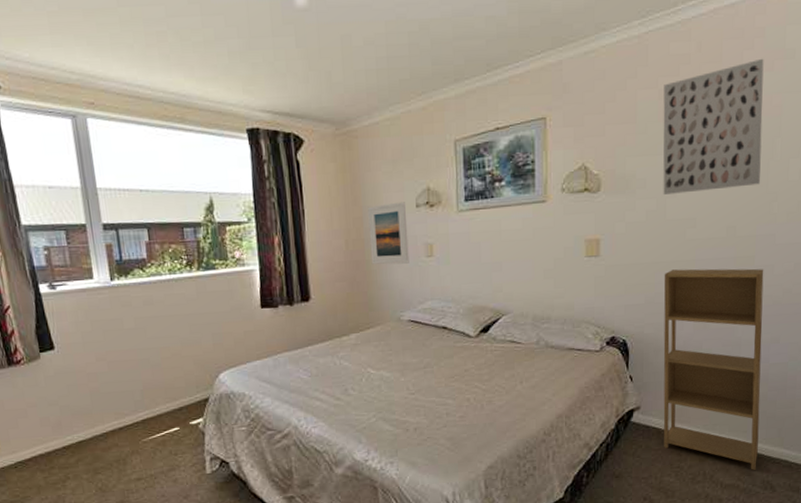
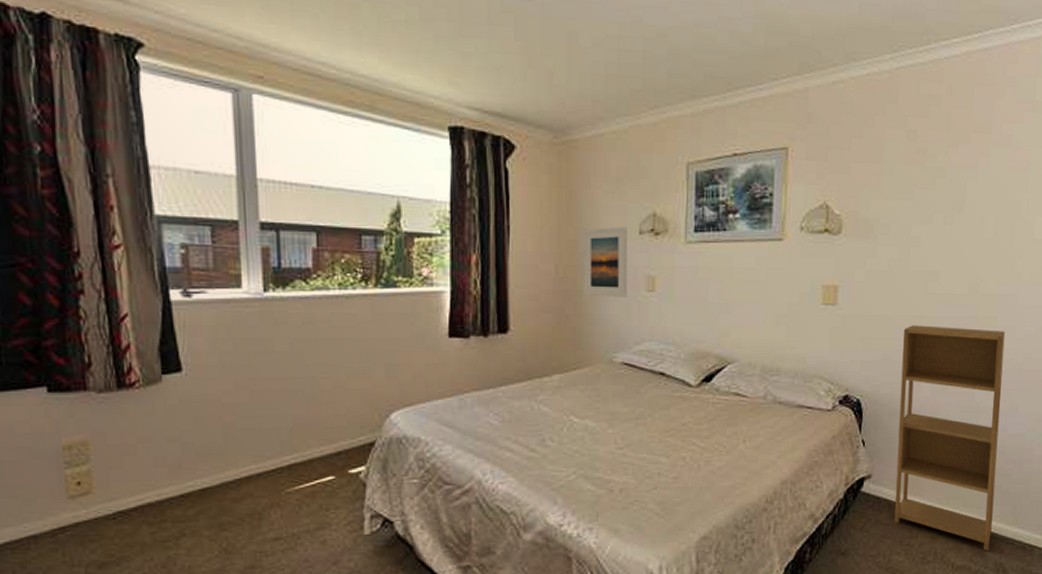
wall art: present [663,58,764,195] -> none [906,108,1014,243]

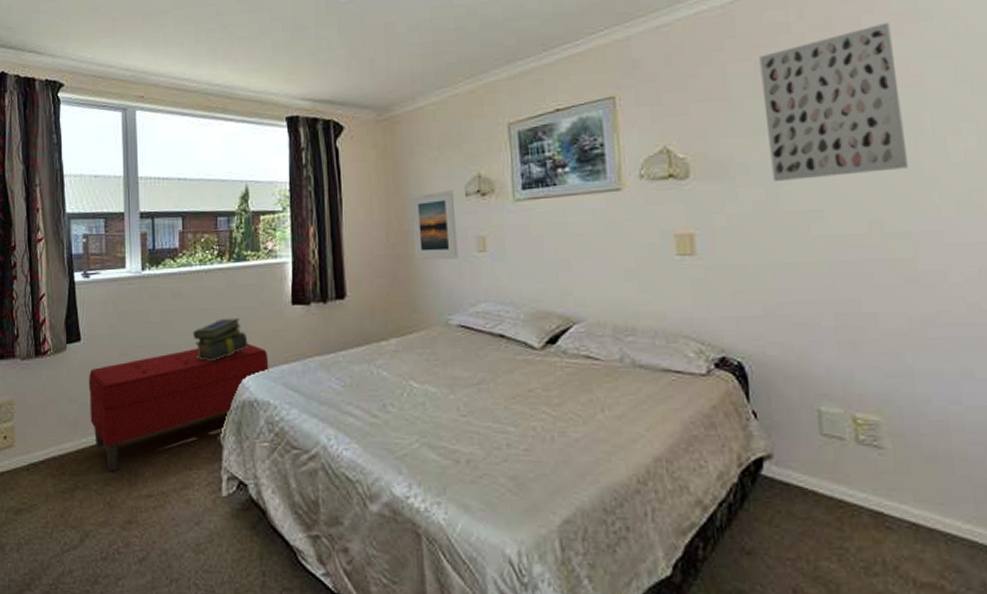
bench: none [194,377,421,516] -> present [88,343,269,472]
stack of books: none [330,349,397,396] -> present [192,317,248,362]
shelving unit: present [894,325,1006,551] -> none [786,273,968,565]
wall art: none [906,108,1014,243] -> present [759,22,909,181]

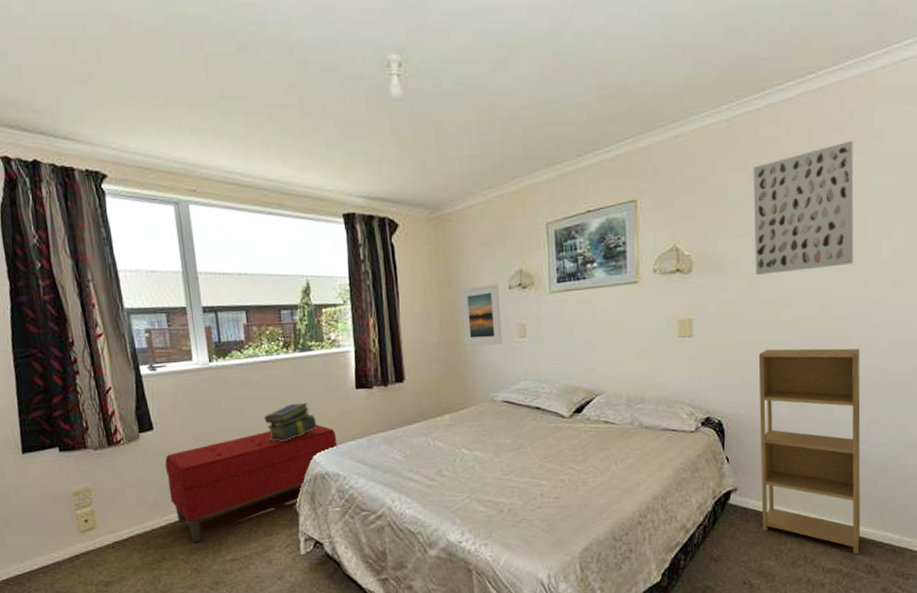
shelving unit: none [786,273,968,565] -> present [758,348,861,554]

